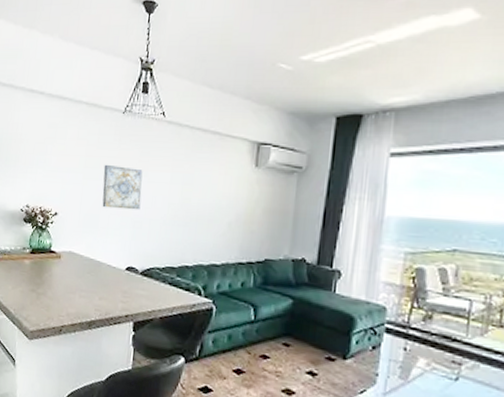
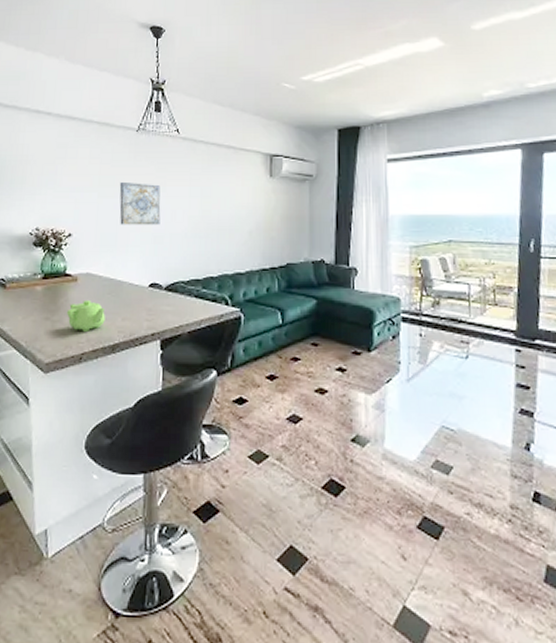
teapot: none [50,276,84,306] -> present [67,299,105,331]

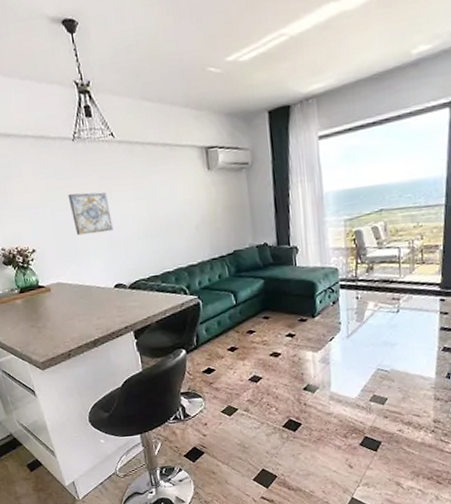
teapot: present [67,299,105,331] -> none [48,305,83,333]

